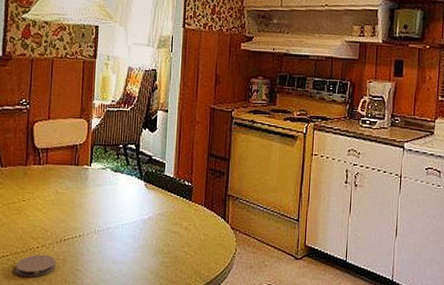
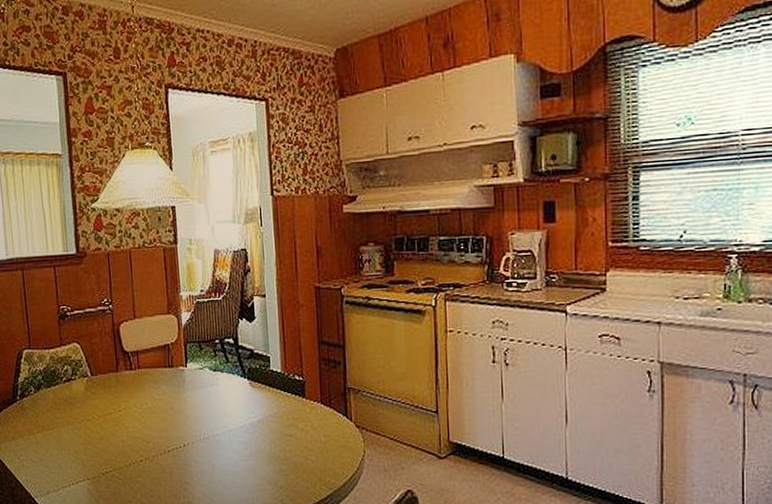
coaster: present [15,254,56,277] -> none [120,468,163,493]

